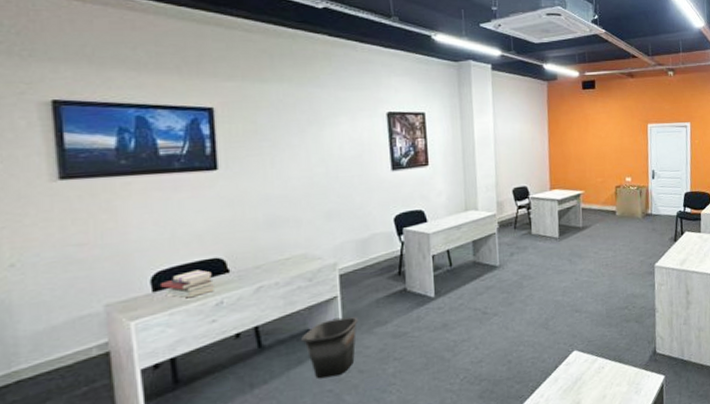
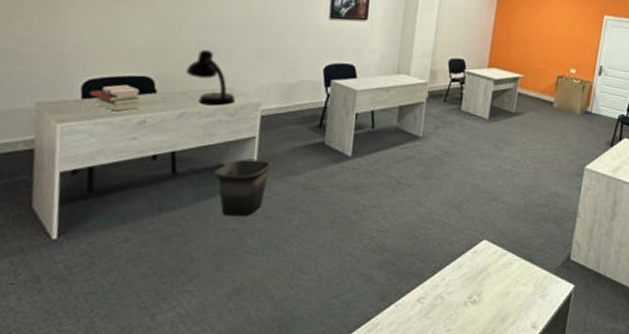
desk lamp: none [257,221,311,275] -> present [186,50,235,106]

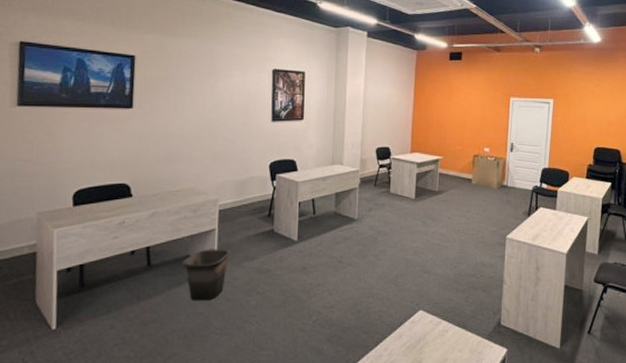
books: present [90,84,140,112] -> none [80,192,119,215]
desk lamp: present [186,50,235,106] -> none [156,157,197,205]

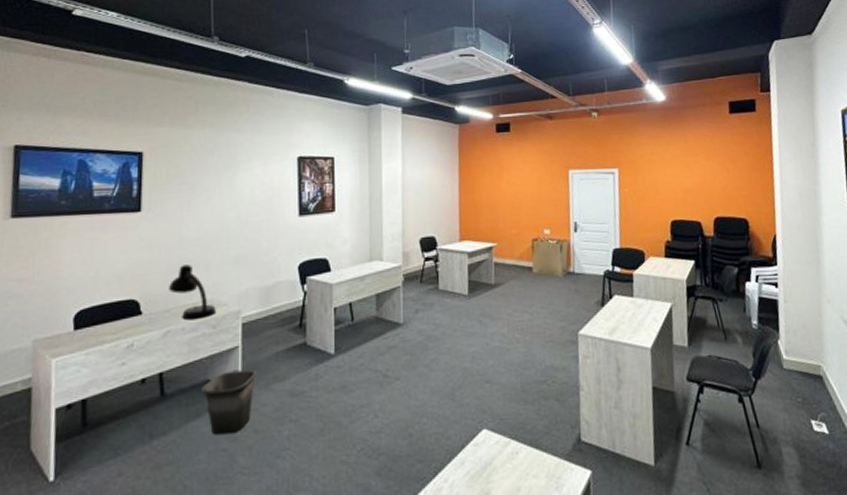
desk lamp: none [156,157,197,205] -> present [169,264,216,320]

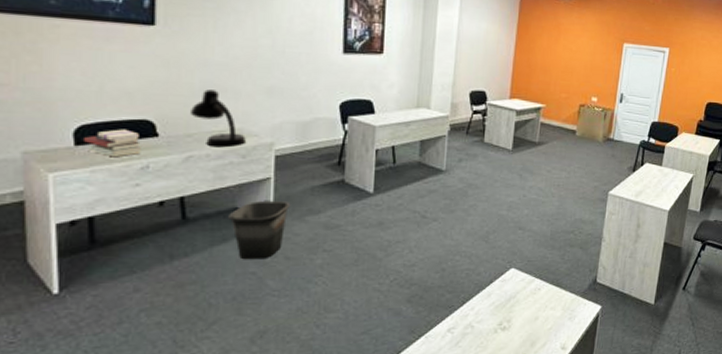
books: none [82,310,127,339] -> present [84,129,141,158]

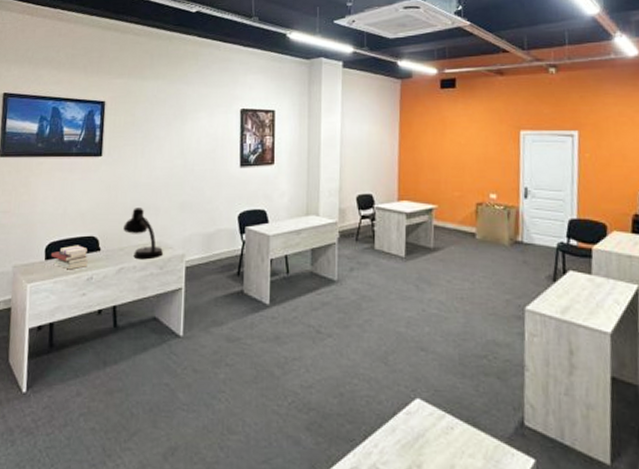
waste bin: present [228,201,291,260] -> none [148,311,198,371]

